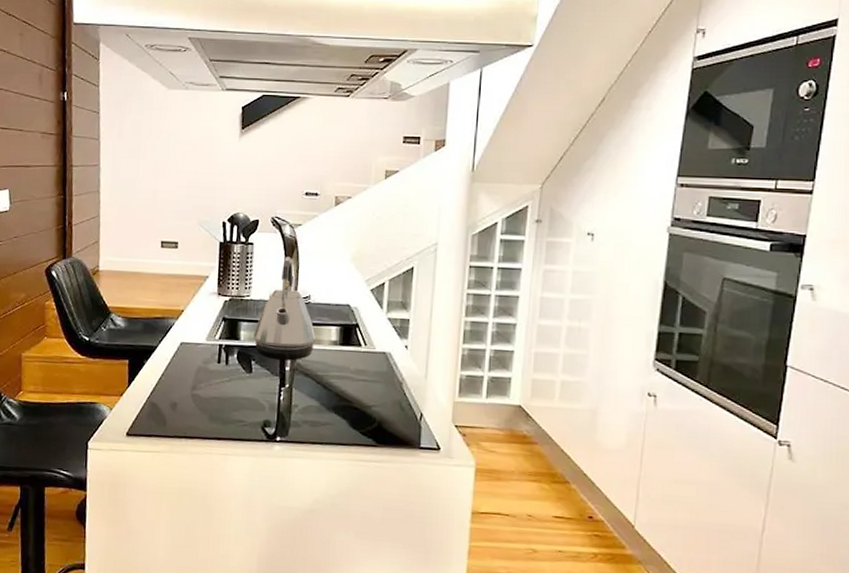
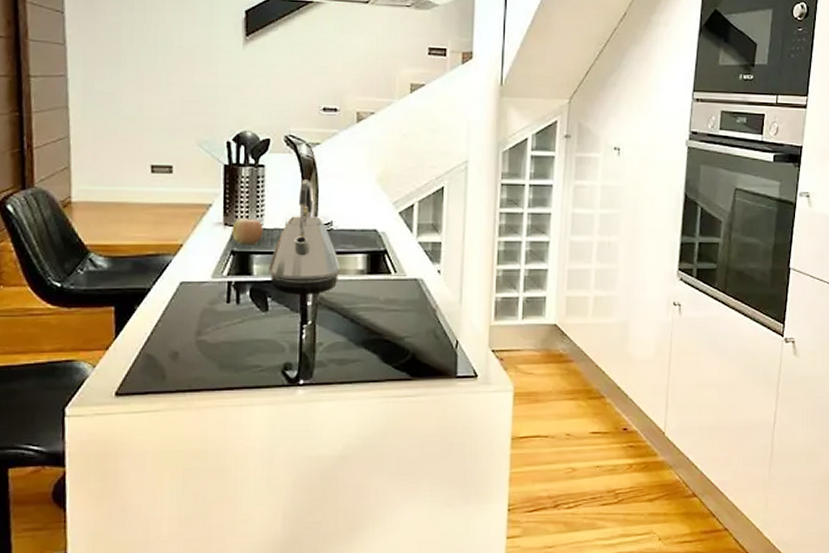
fruit: none [224,286,251,314] -> present [232,214,263,246]

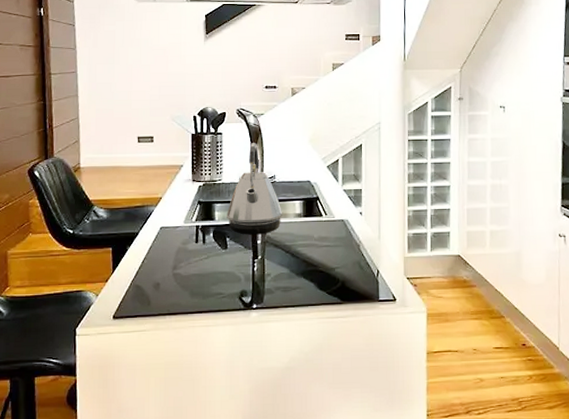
fruit: present [232,214,263,246] -> none [198,172,222,197]

